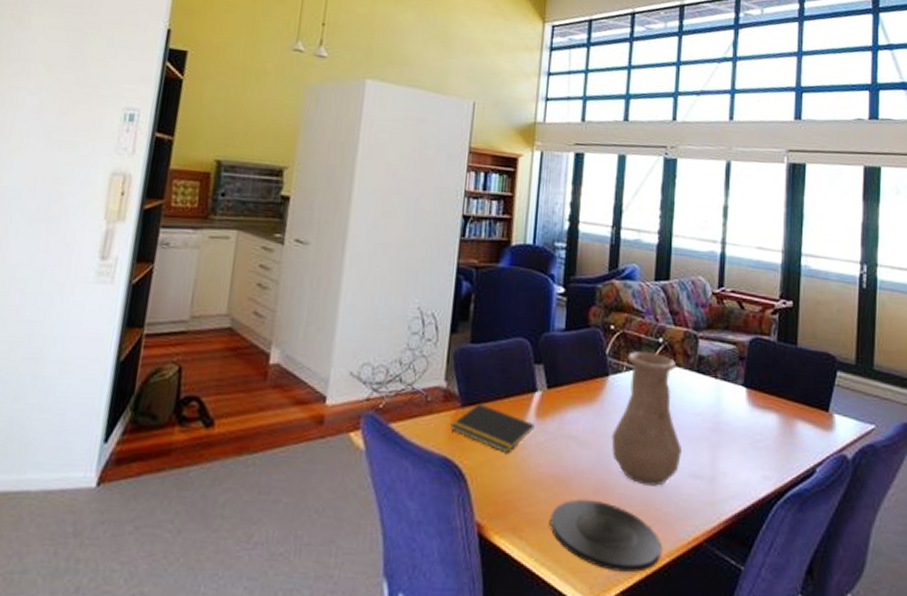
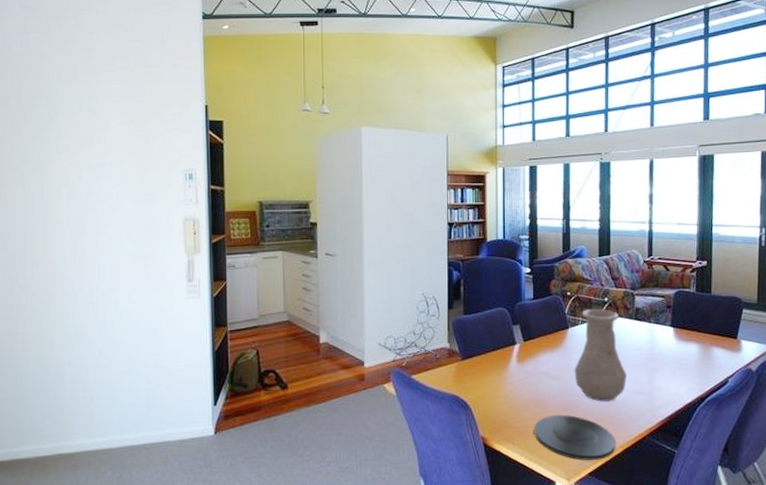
notepad: present [450,404,535,454] -> none [456,357,517,389]

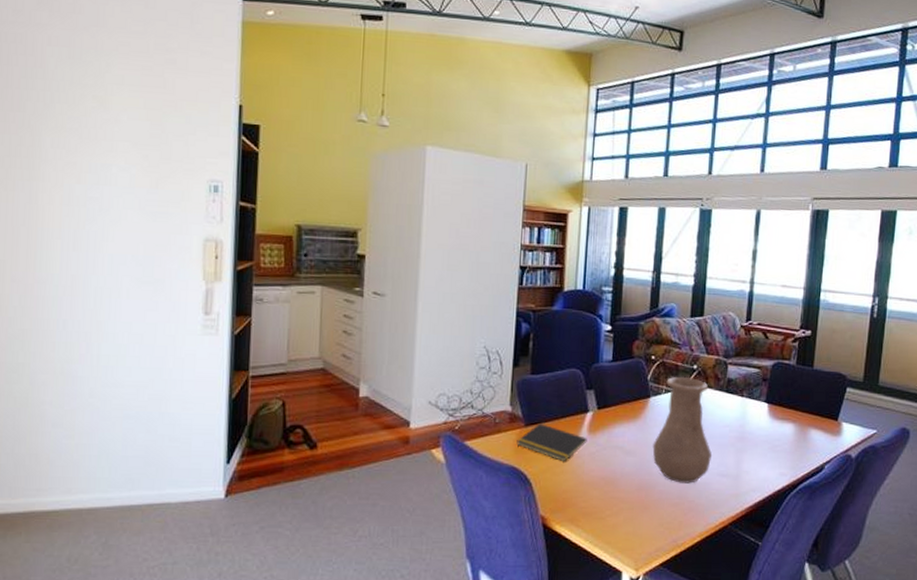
notepad: none [456,357,517,389] -> present [516,423,587,462]
plate: present [534,414,616,460] -> none [601,495,694,549]

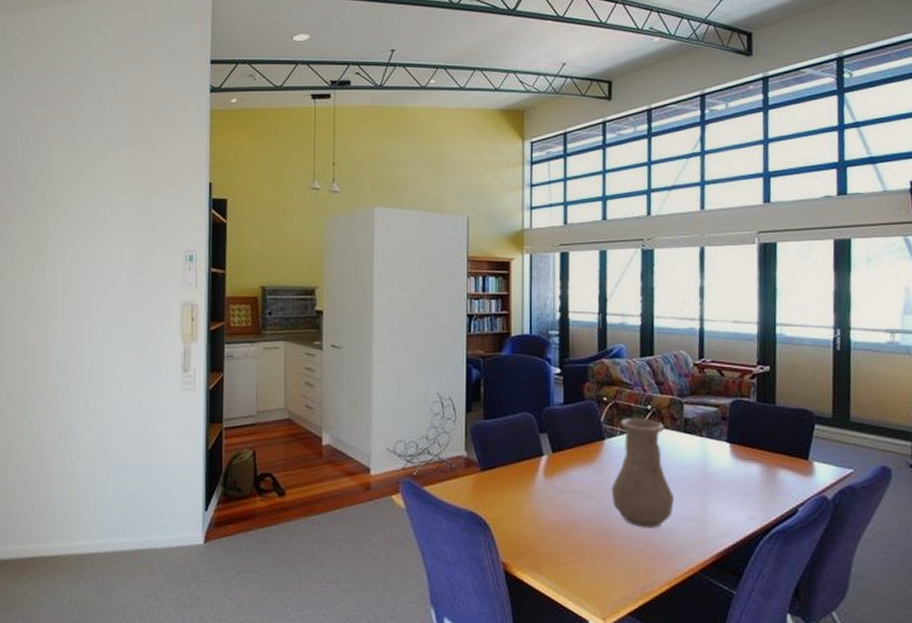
notepad: present [516,423,587,462] -> none [473,468,544,507]

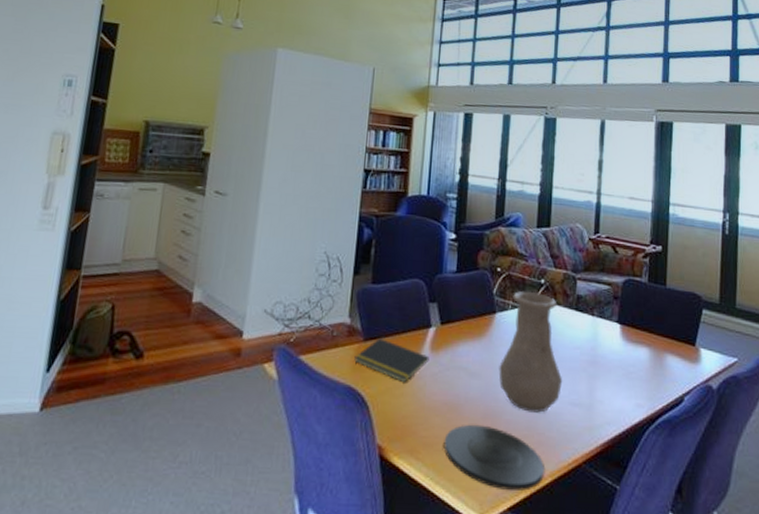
notepad: none [473,468,544,507] -> present [354,338,430,383]
plate: none [563,540,661,598] -> present [443,424,544,491]

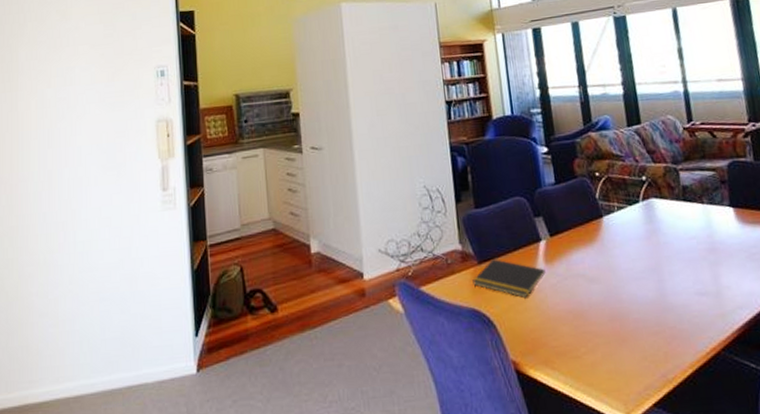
plate: present [443,424,544,491] -> none [575,327,684,387]
vase: present [498,291,563,413] -> none [616,189,685,308]

